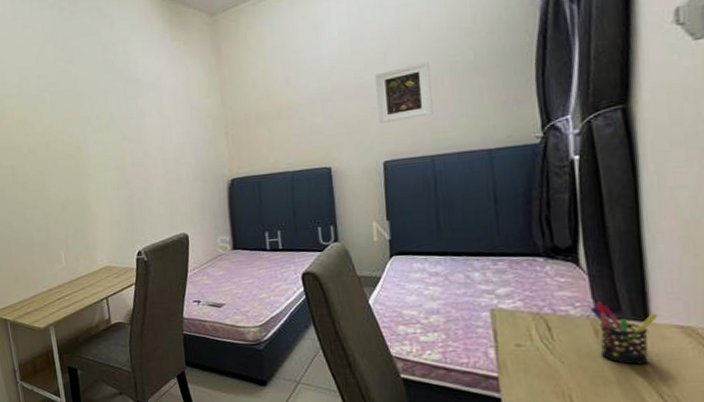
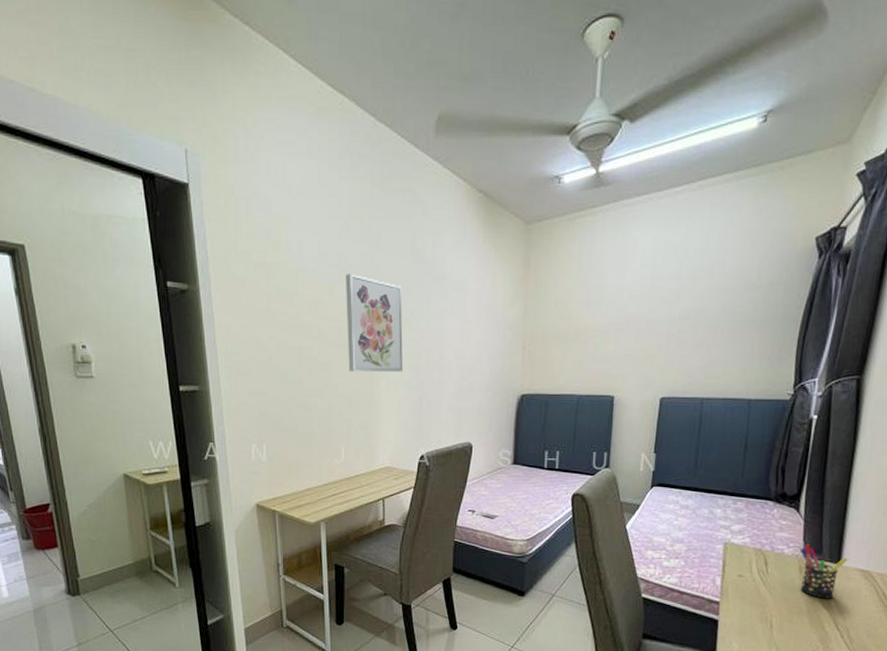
wall art: none [46,91,111,181] -> present [345,274,404,373]
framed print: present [375,61,433,124] -> none [663,308,715,361]

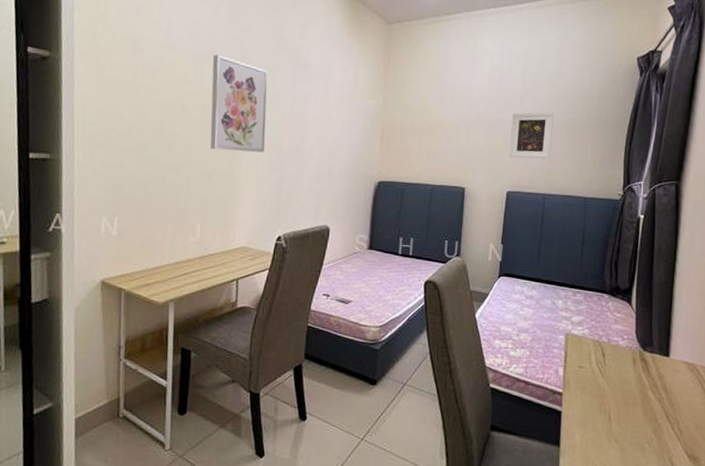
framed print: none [663,308,715,361] -> present [509,112,554,159]
pen holder: present [800,544,848,599] -> none [633,337,675,391]

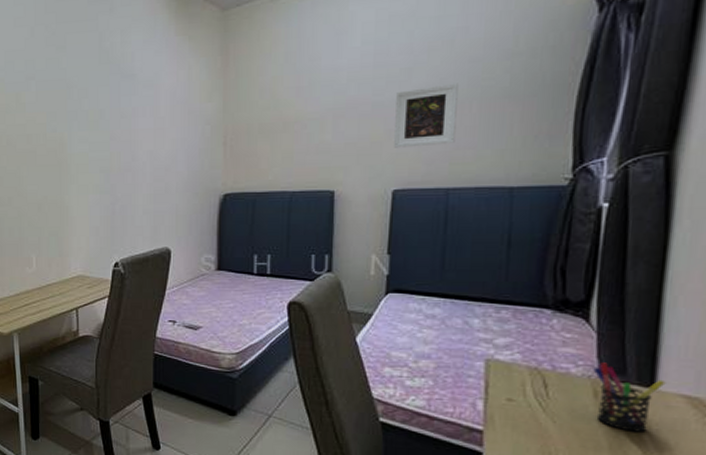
wall art: present [210,55,268,153] -> none [32,80,94,179]
pen holder: none [633,337,675,391] -> present [593,362,666,432]

